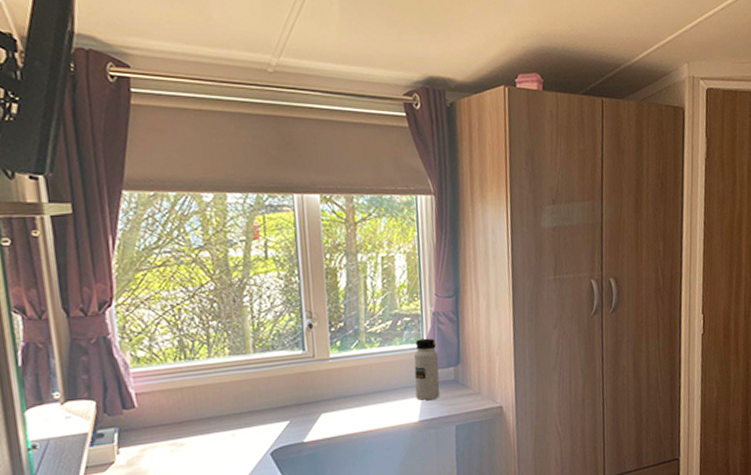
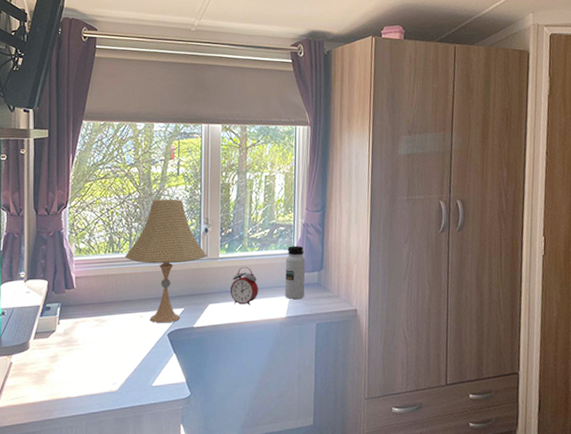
desk lamp: none [202,289,314,442] -> present [125,199,207,324]
alarm clock: none [347,366,383,411] -> present [231,266,258,305]

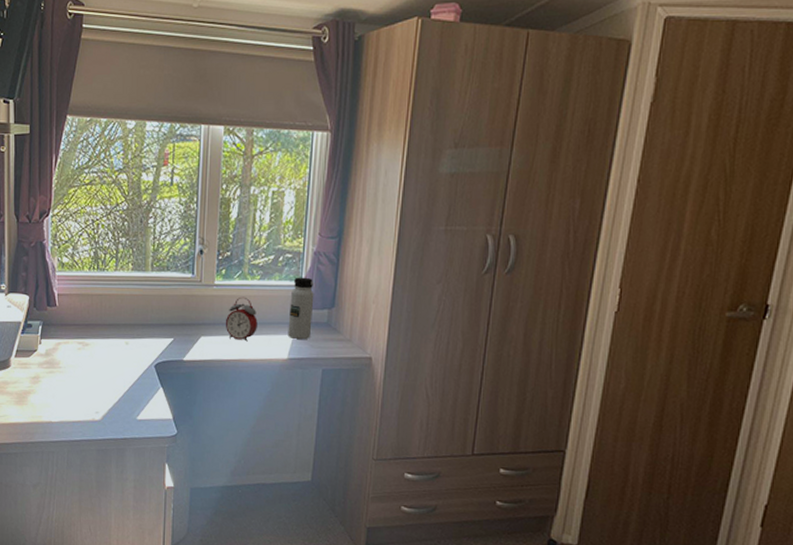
desk lamp: present [125,199,207,324] -> none [110,212,201,353]

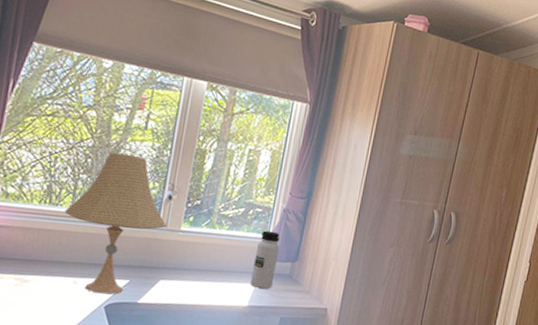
desk lamp: none [110,212,201,353] -> present [64,152,167,294]
alarm clock: present [226,296,258,342] -> none [188,244,221,288]

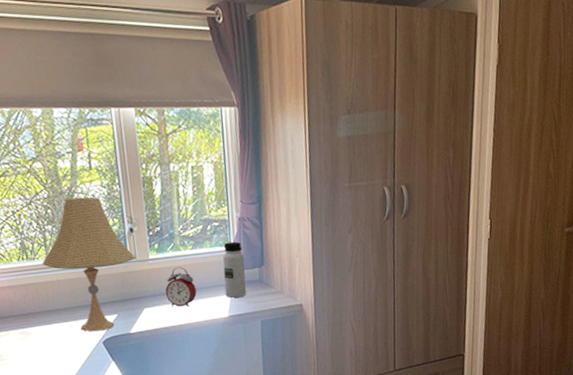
alarm clock: none [188,244,221,288] -> present [166,266,197,307]

